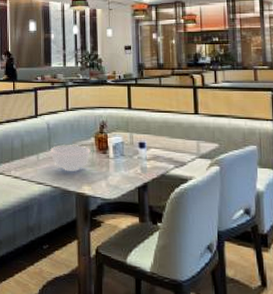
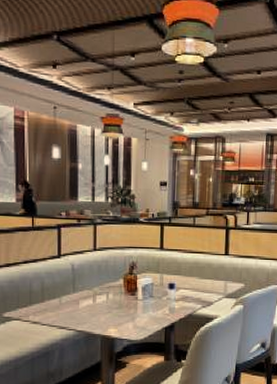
bowl: present [50,145,91,171] -> none [74,287,119,314]

